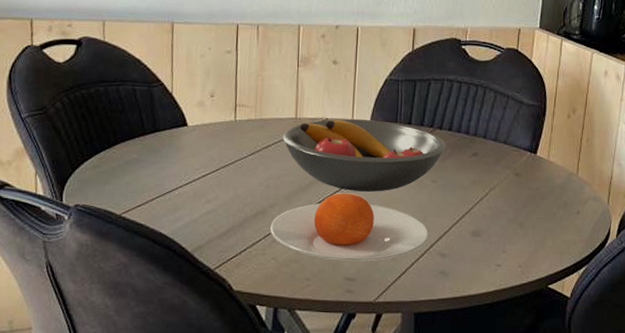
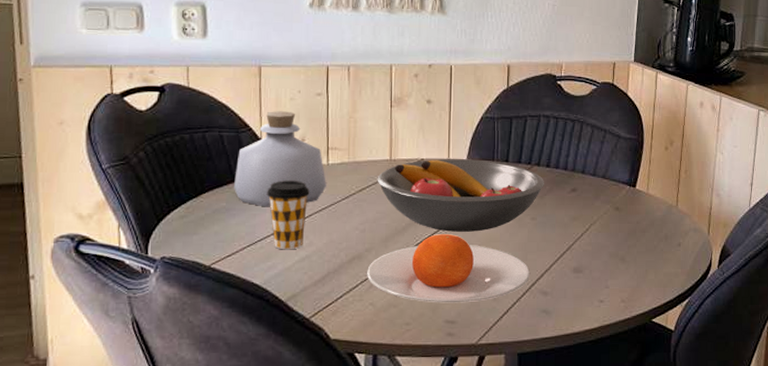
bottle: none [145,67,233,161] -> present [234,111,326,207]
coffee cup: none [176,134,217,203] -> present [267,180,310,250]

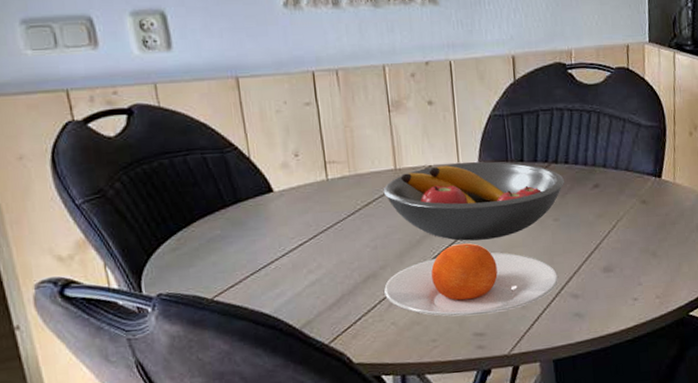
bottle: present [234,111,326,207] -> none [226,125,329,232]
coffee cup: present [267,180,310,250] -> none [264,199,312,276]

